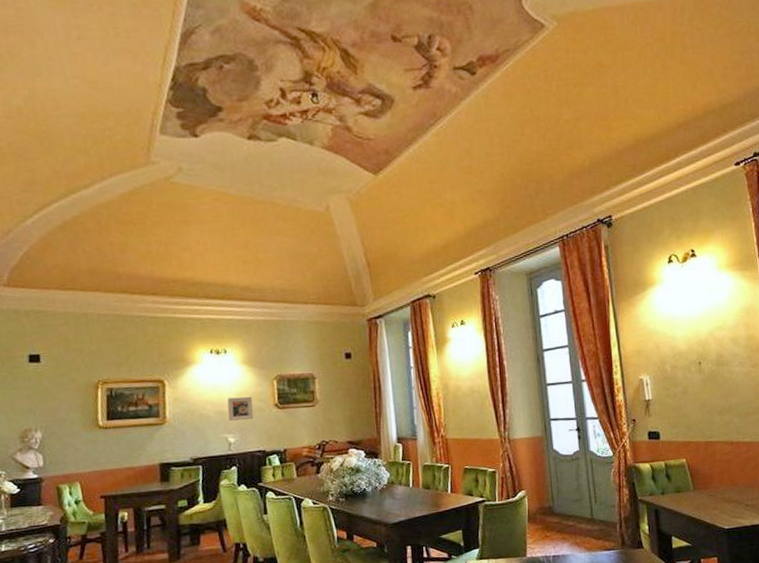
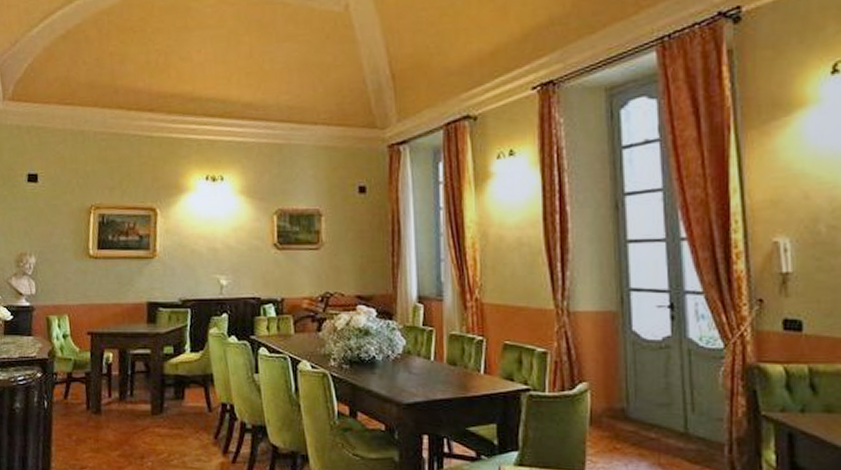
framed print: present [227,396,254,421] -> none [221,232,250,261]

